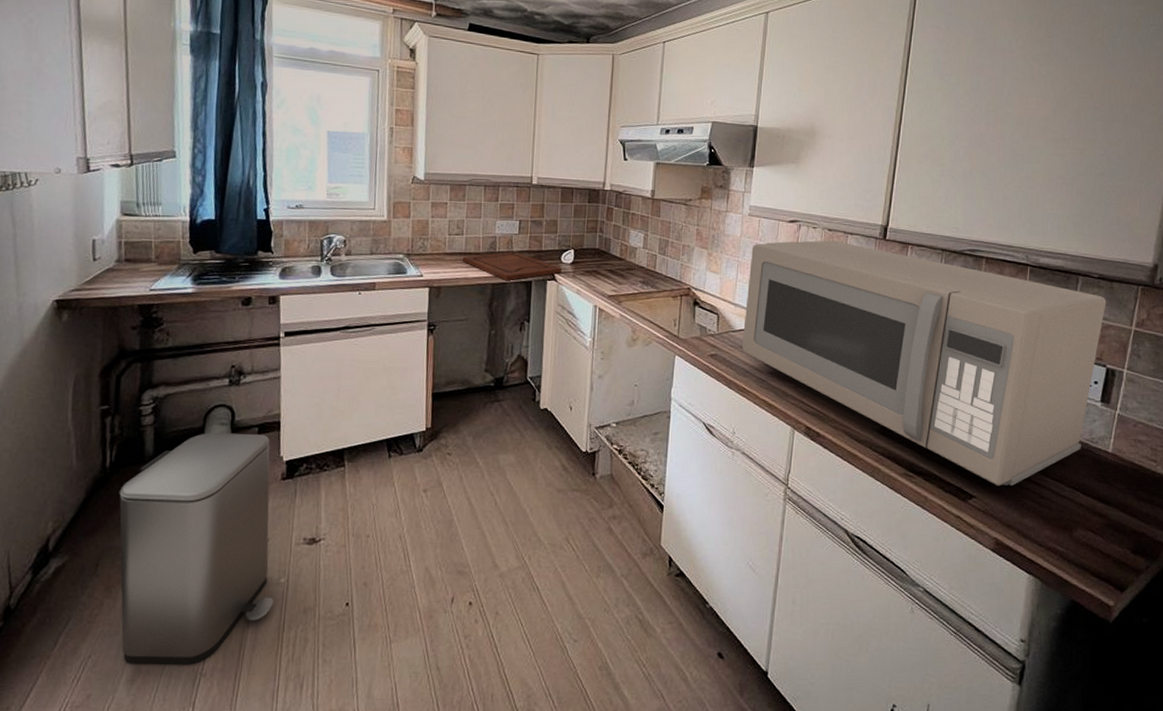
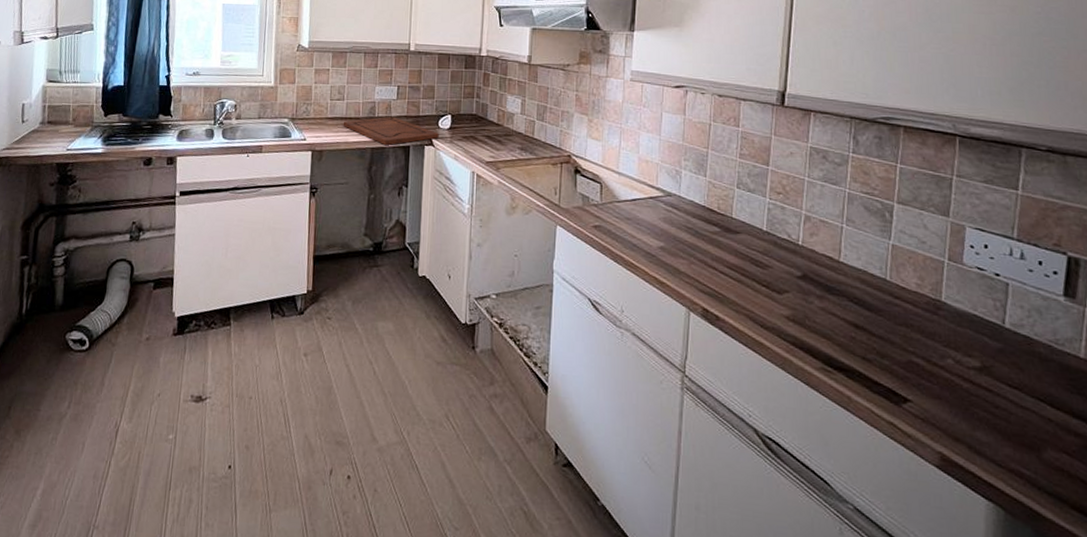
pedal bin: present [119,432,274,665] -> none [26,285,164,516]
microwave: present [742,240,1106,486] -> none [629,106,1060,391]

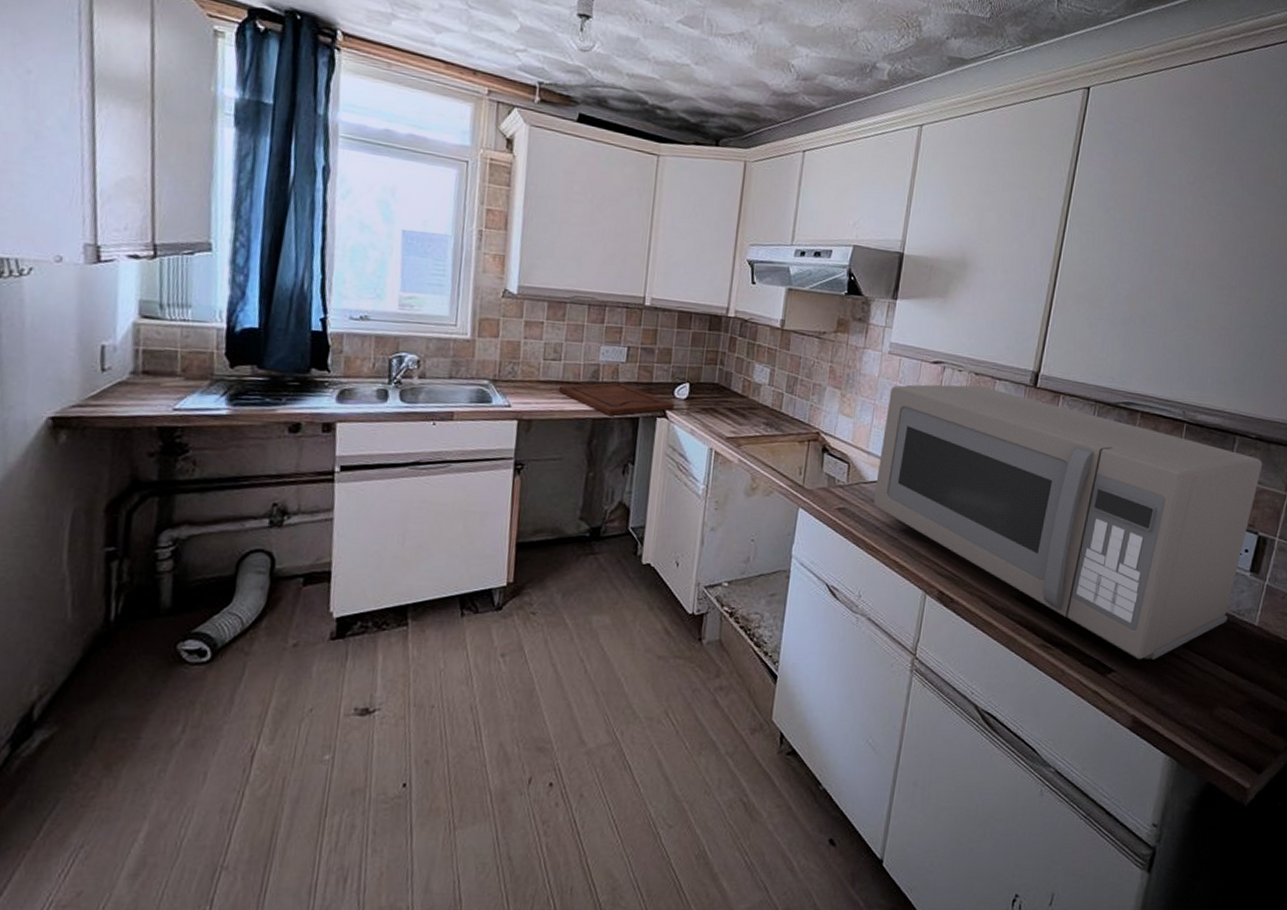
microwave: none [629,106,1060,391] -> present [874,384,1263,660]

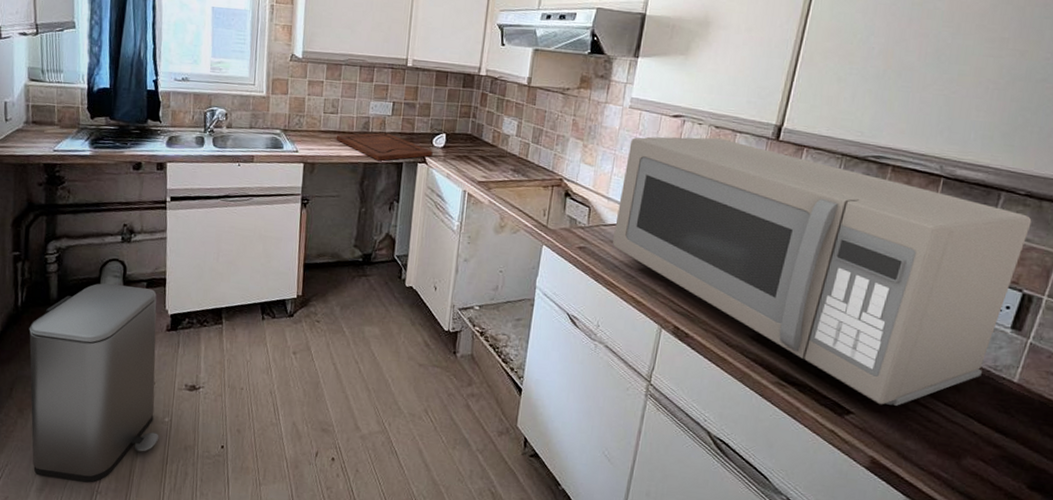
pedal bin: none [122,581,318,856] -> present [29,283,159,483]

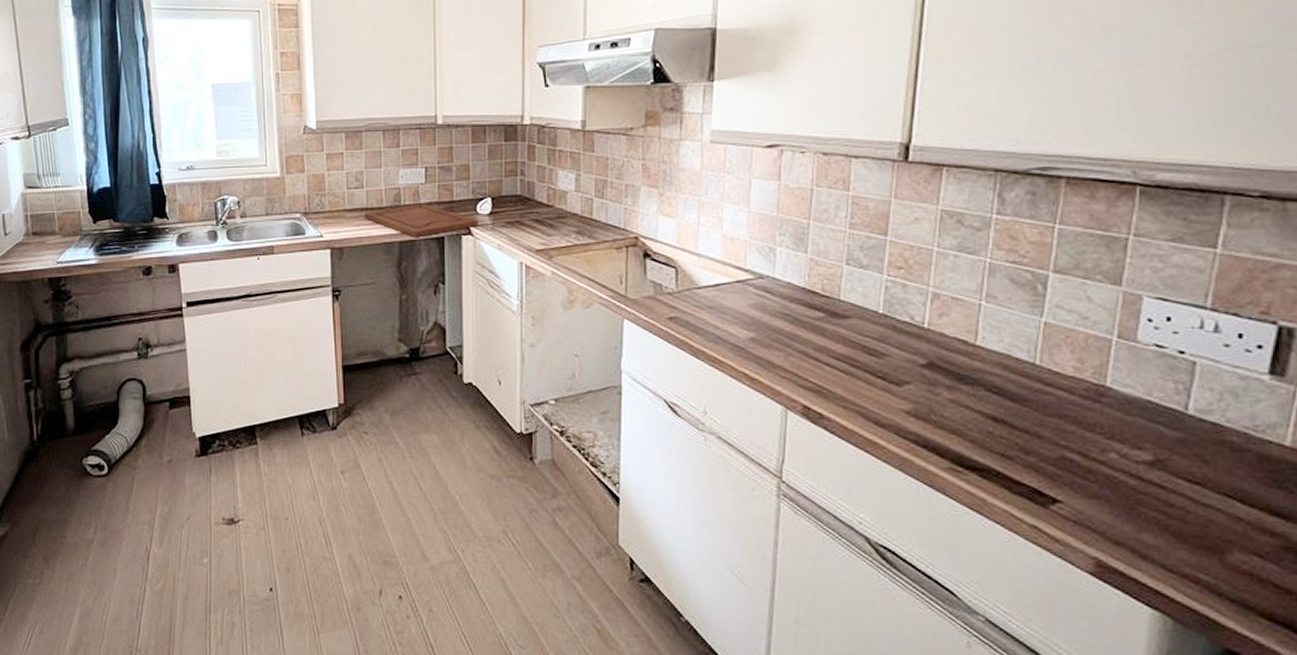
pedal bin: present [29,283,159,483] -> none [47,406,199,640]
microwave: present [613,136,1032,406] -> none [711,167,1275,489]

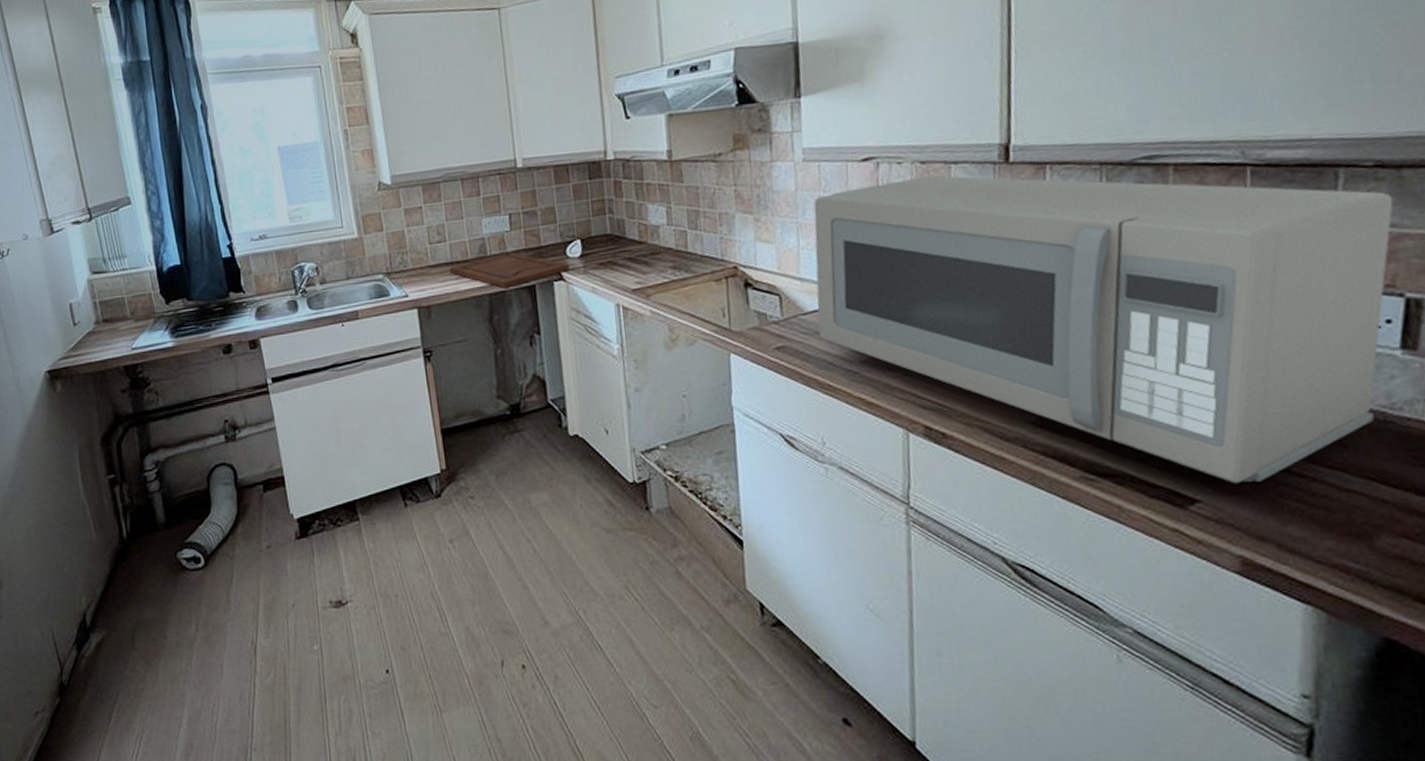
microwave: none [711,167,1275,489] -> present [813,175,1394,484]

